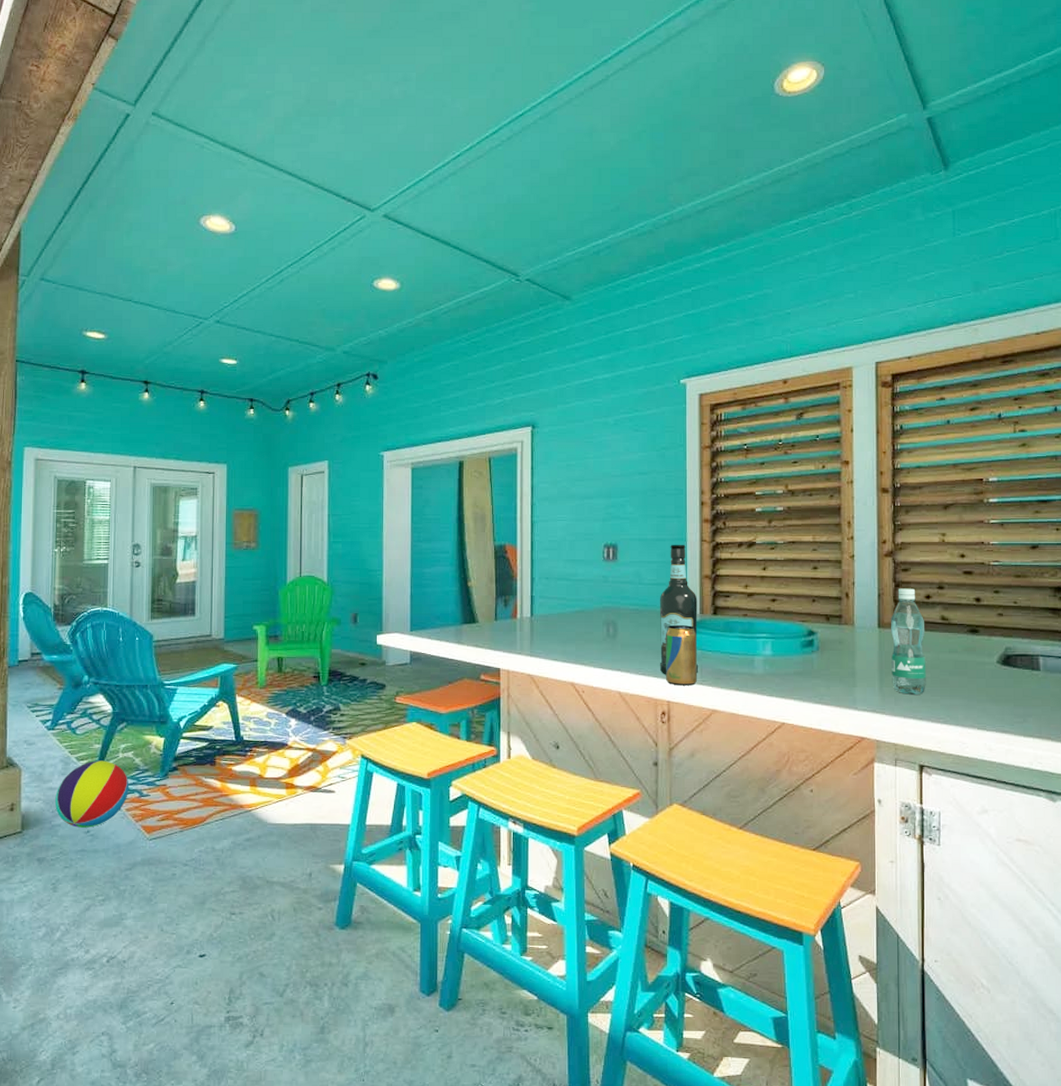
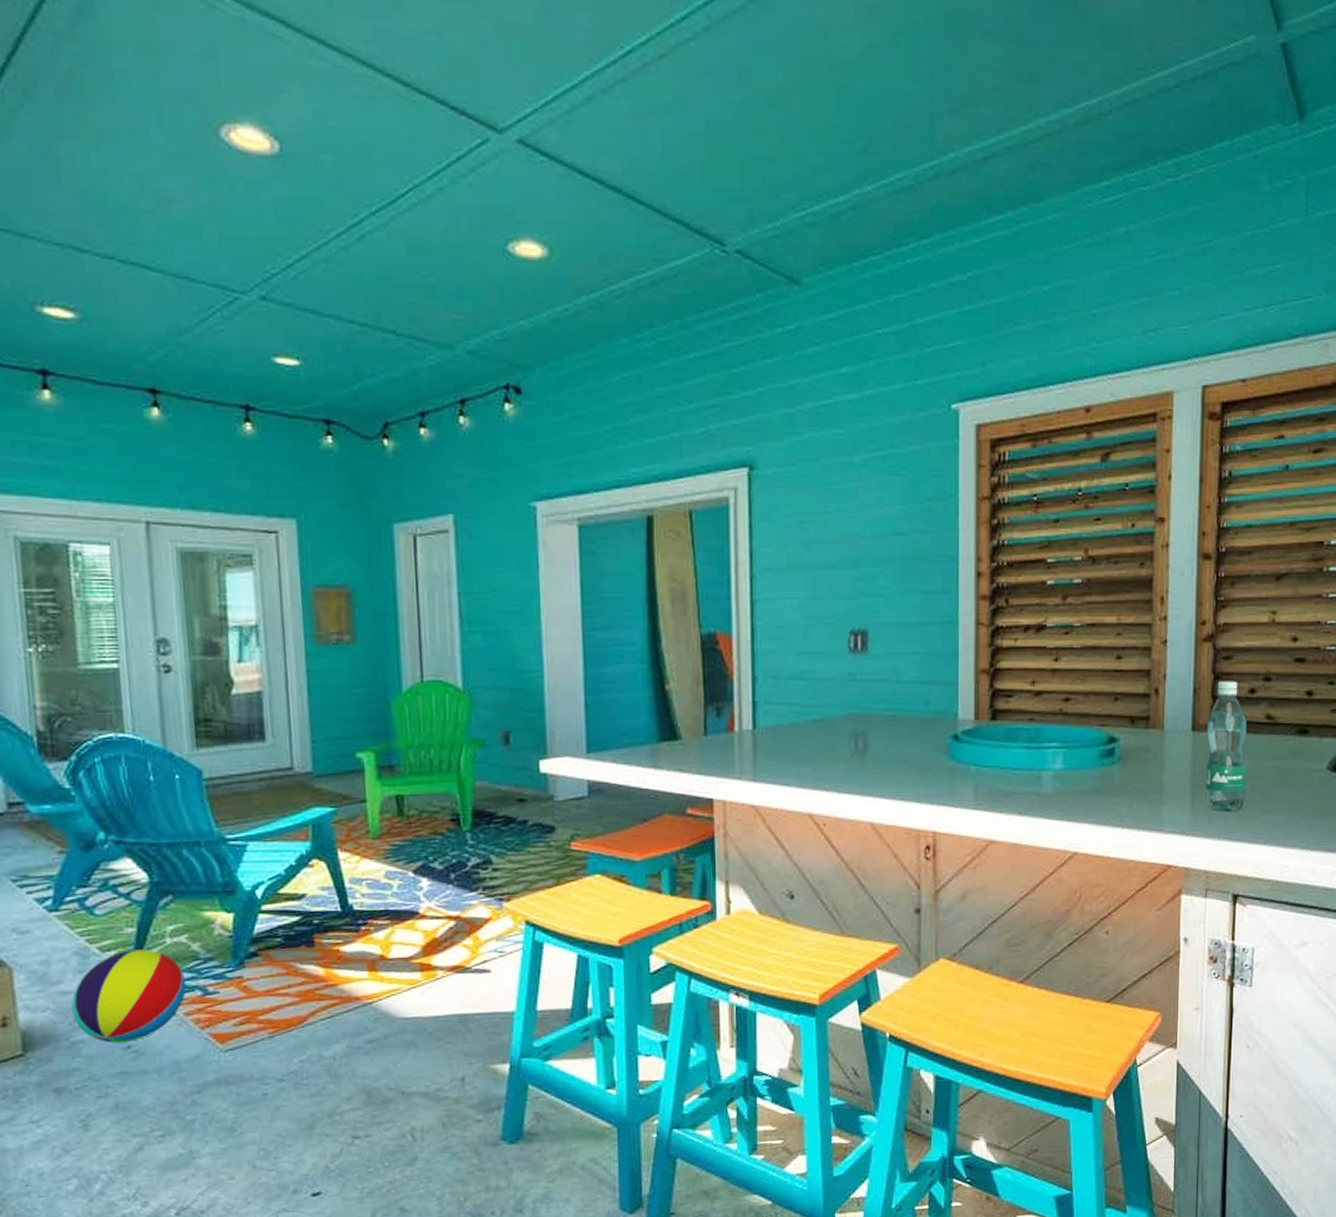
root beer: present [659,545,699,675] -> none [922,630,973,800]
beverage can: present [666,625,697,686] -> none [931,735,970,812]

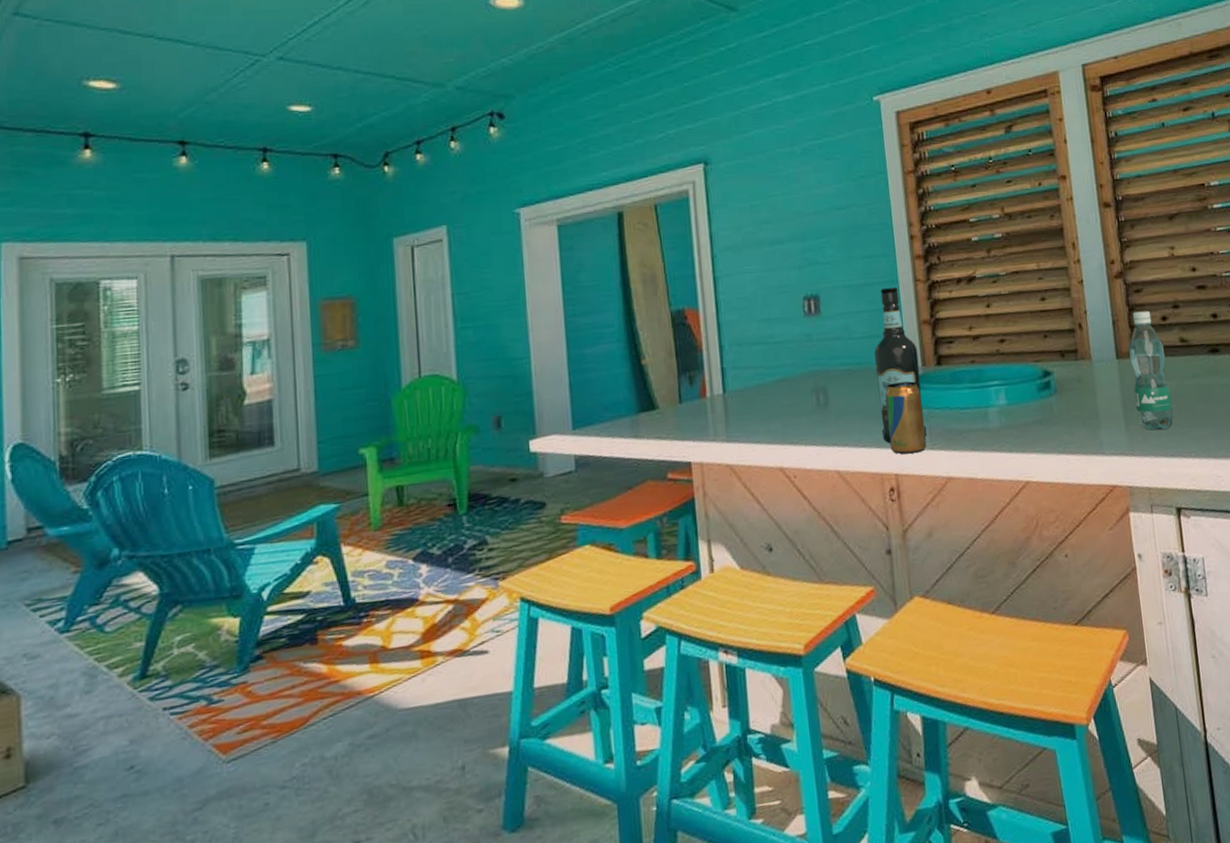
beach ball: present [71,949,187,1043] -> none [77,662,192,765]
root beer: none [922,630,973,800] -> present [874,288,927,444]
beverage can: none [931,735,970,812] -> present [885,381,926,455]

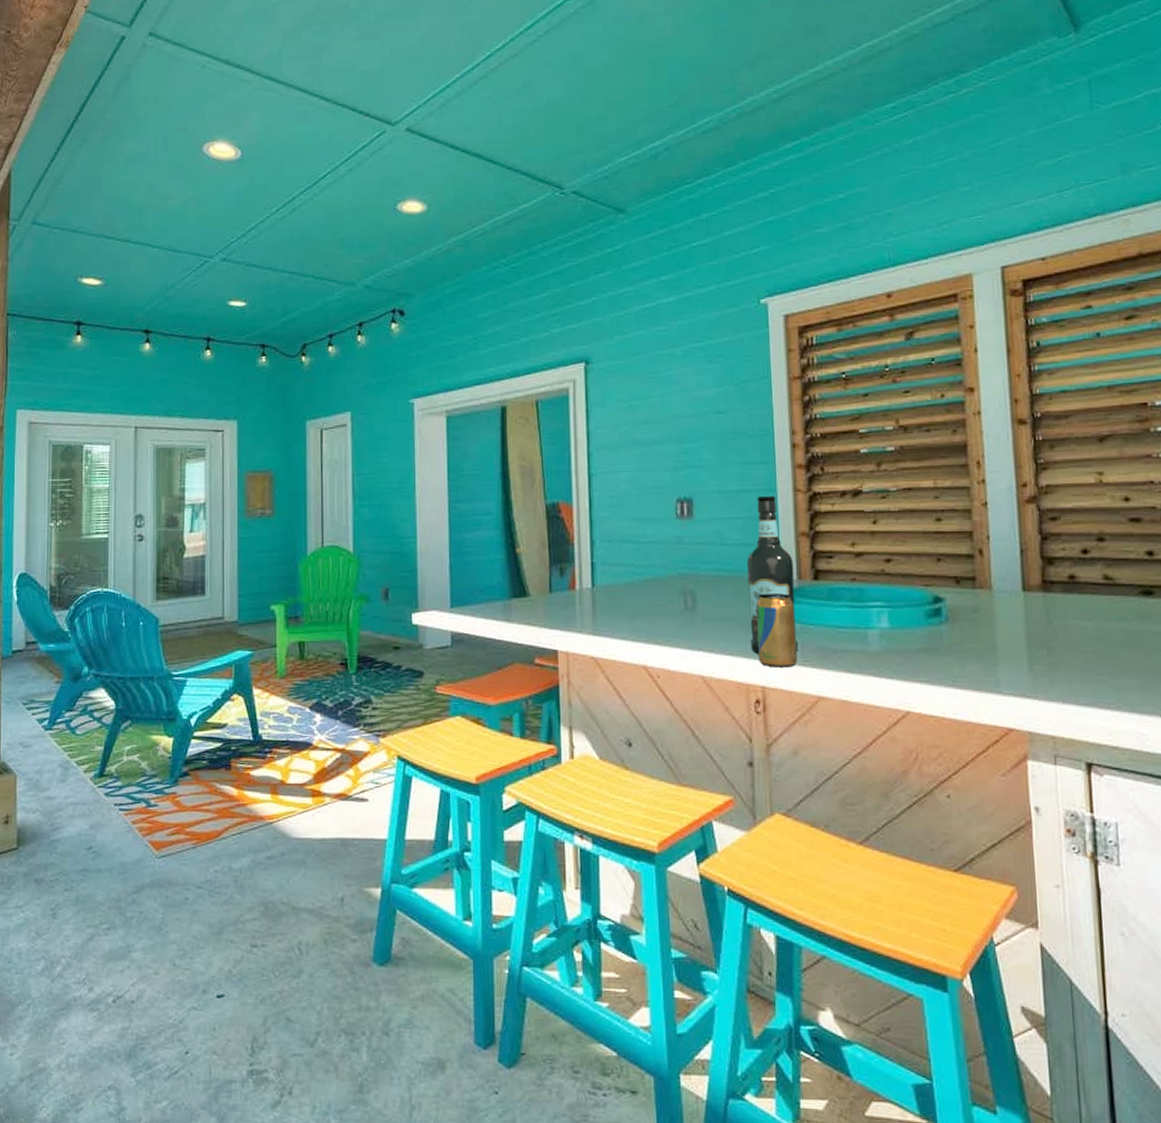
bottle: present [1128,310,1174,431] -> none [1037,541,1089,674]

